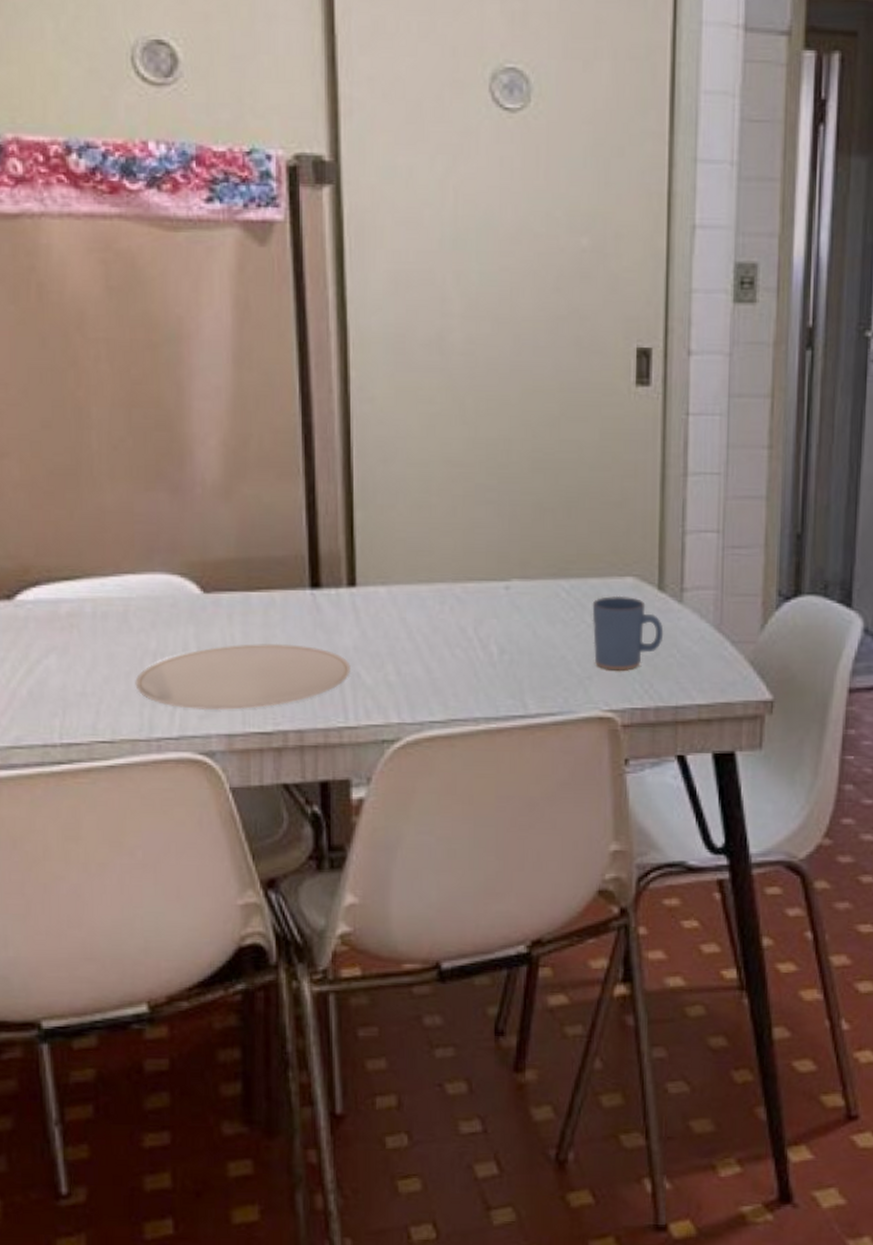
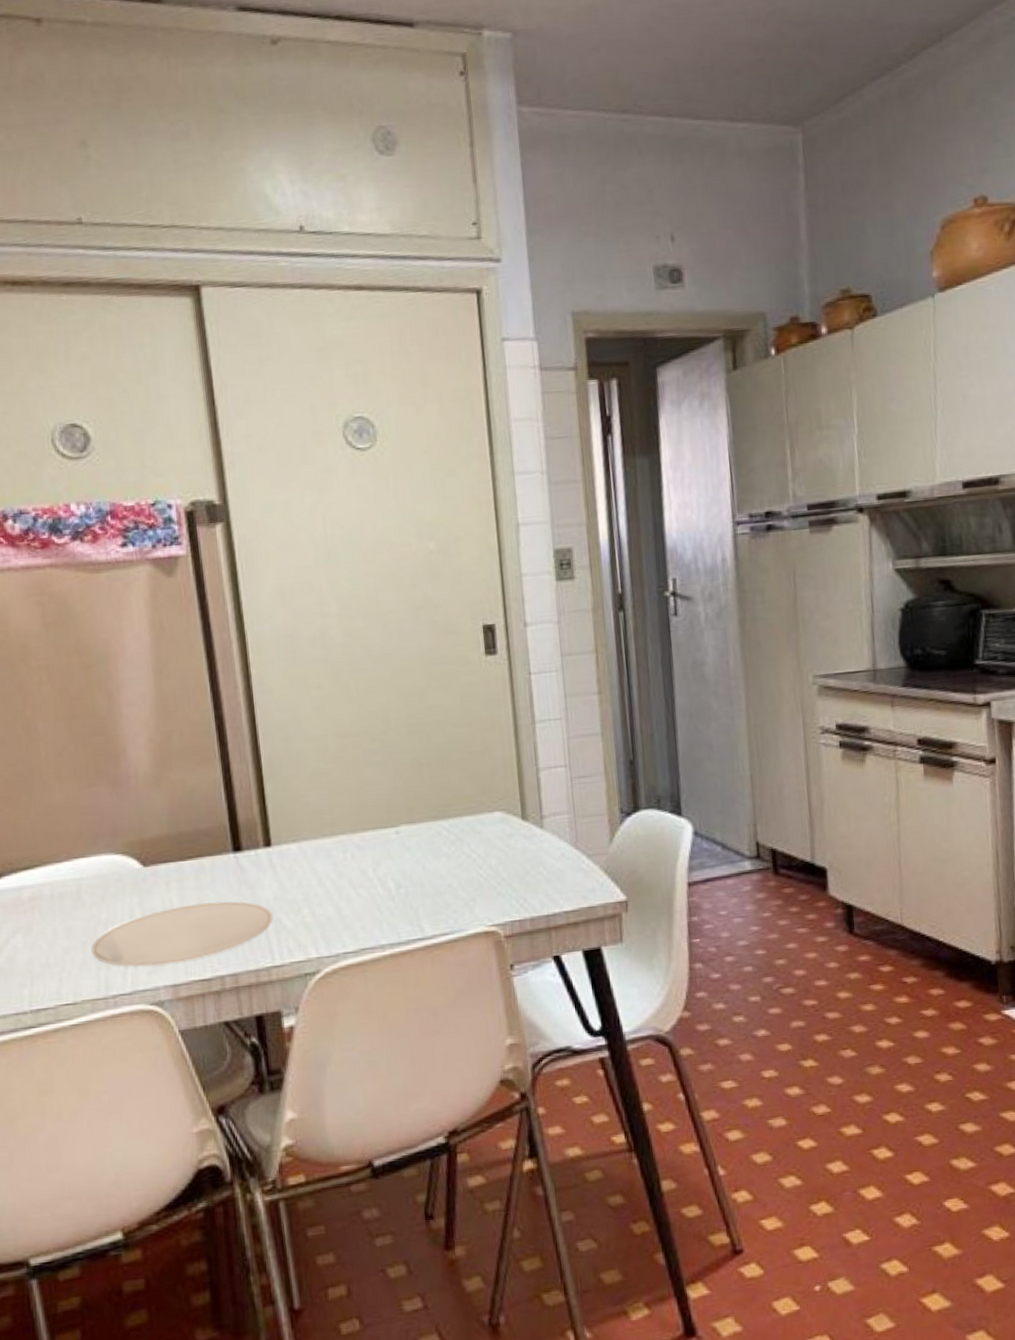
mug: present [592,595,664,671] -> none [469,827,531,892]

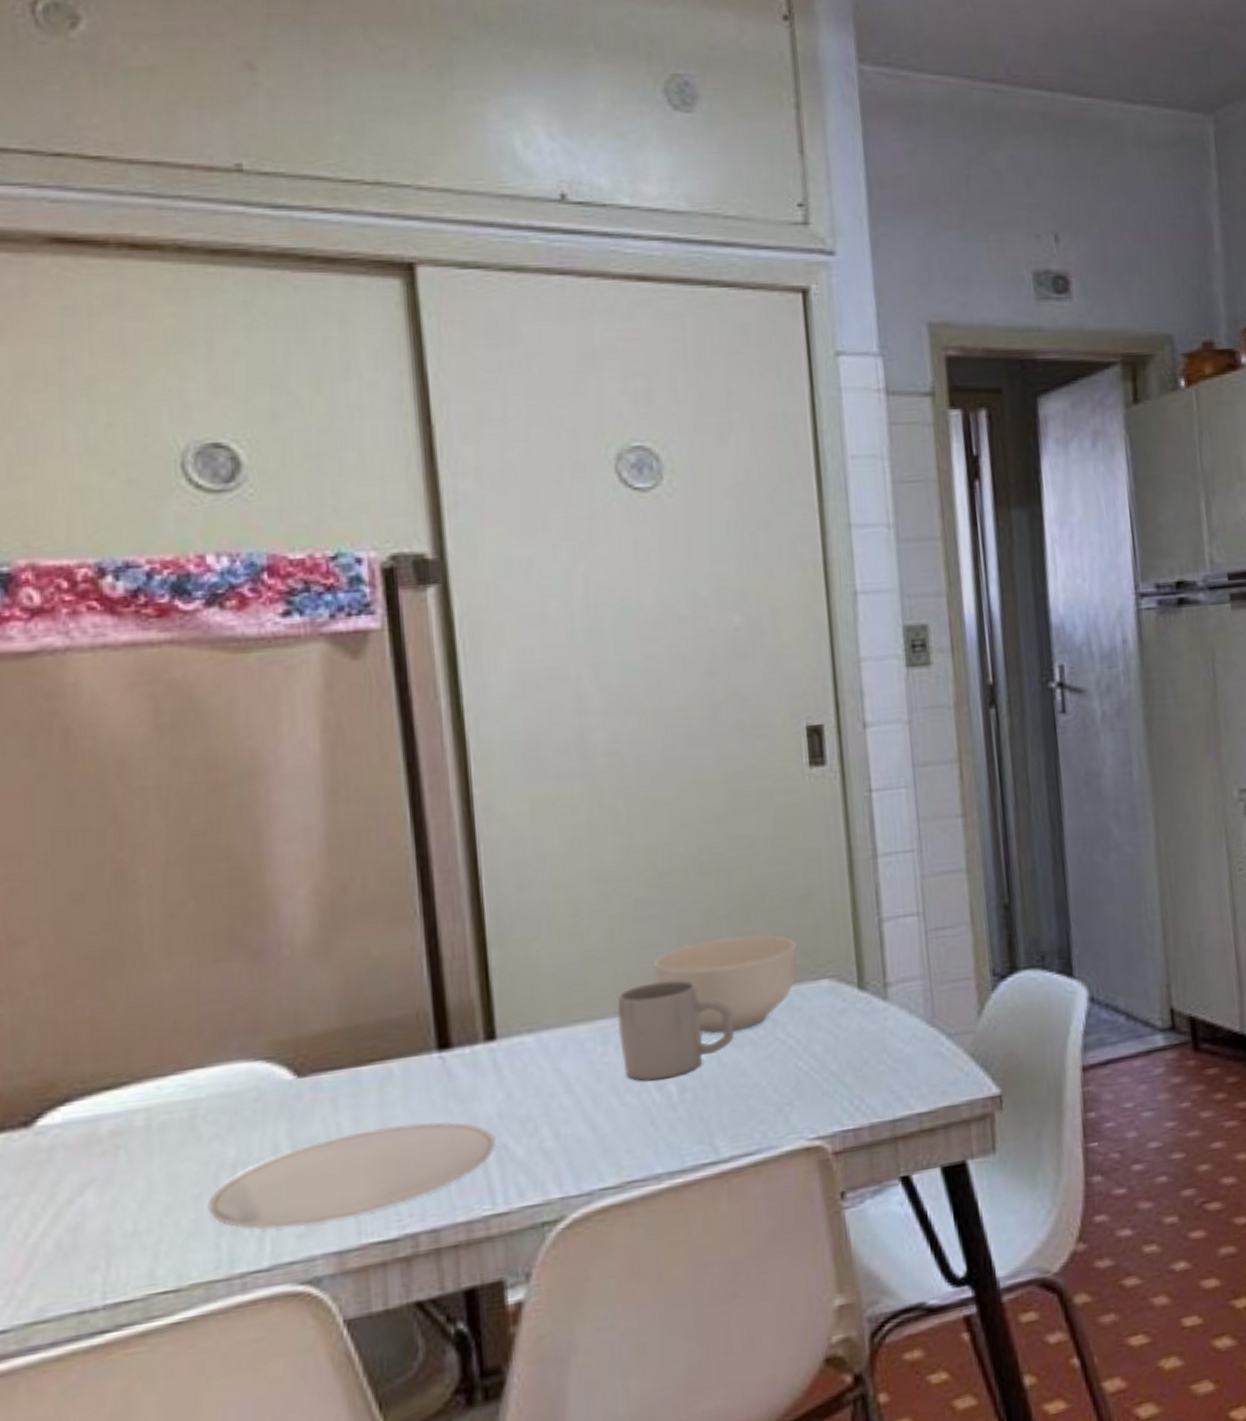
mug: none [352,808,434,880] -> present [617,979,735,1082]
bowl: none [376,778,479,847] -> present [653,935,798,1033]

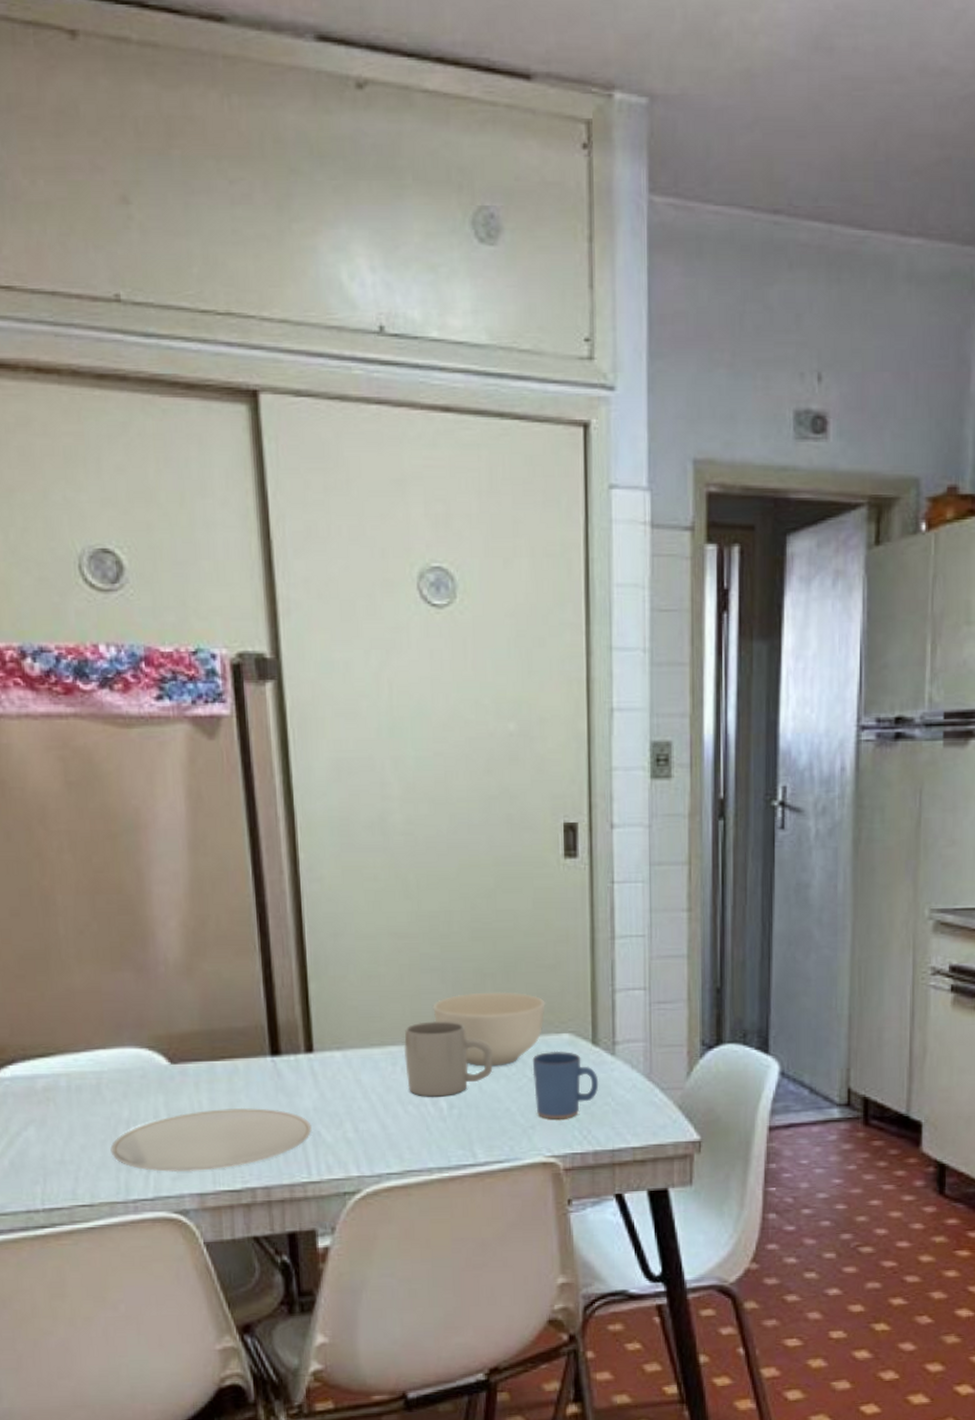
mug: none [784,1001,870,1091] -> present [532,1050,599,1120]

